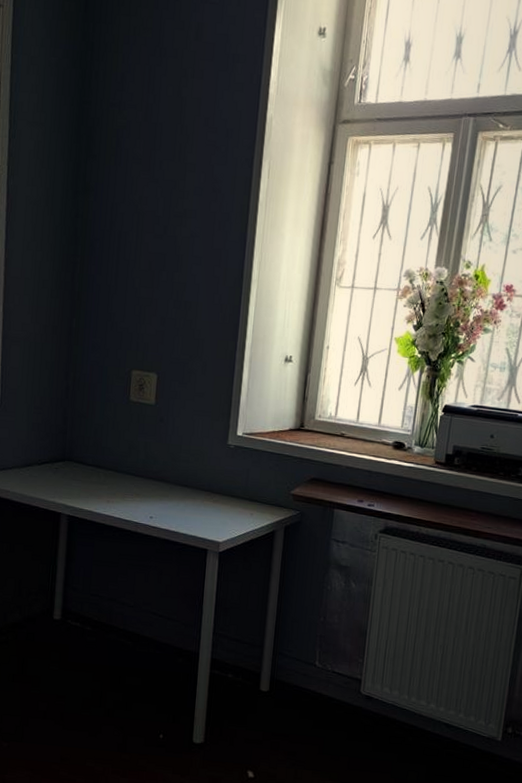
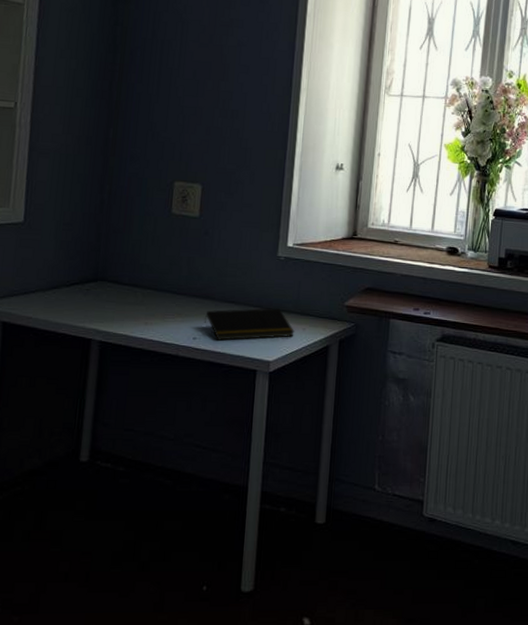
notepad: none [159,492,243,521] -> present [204,308,294,341]

